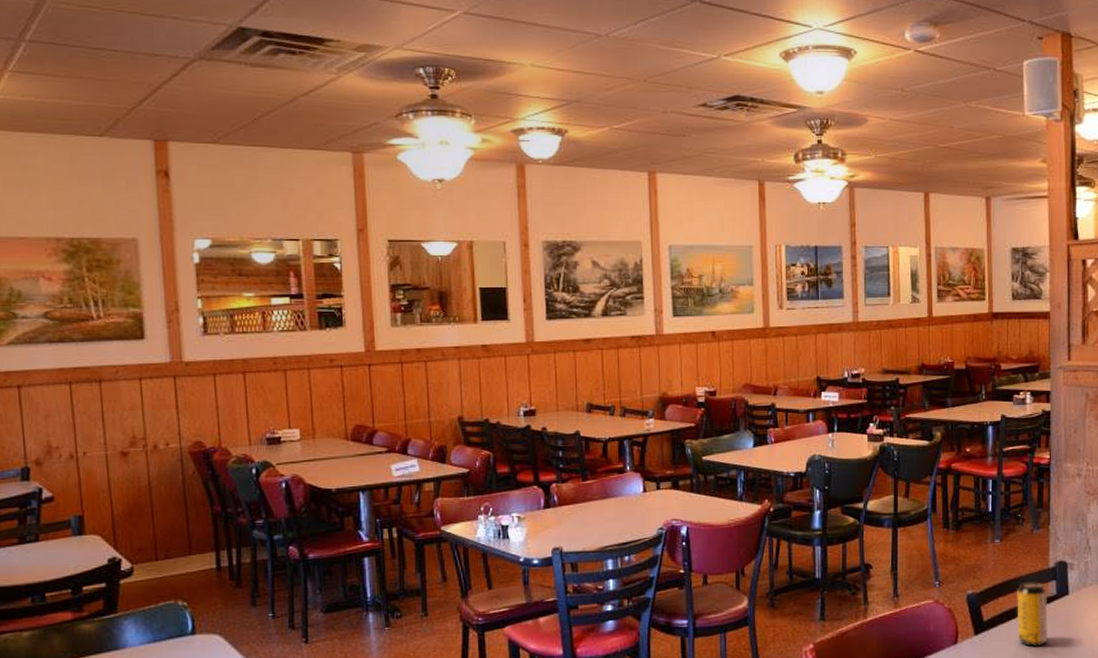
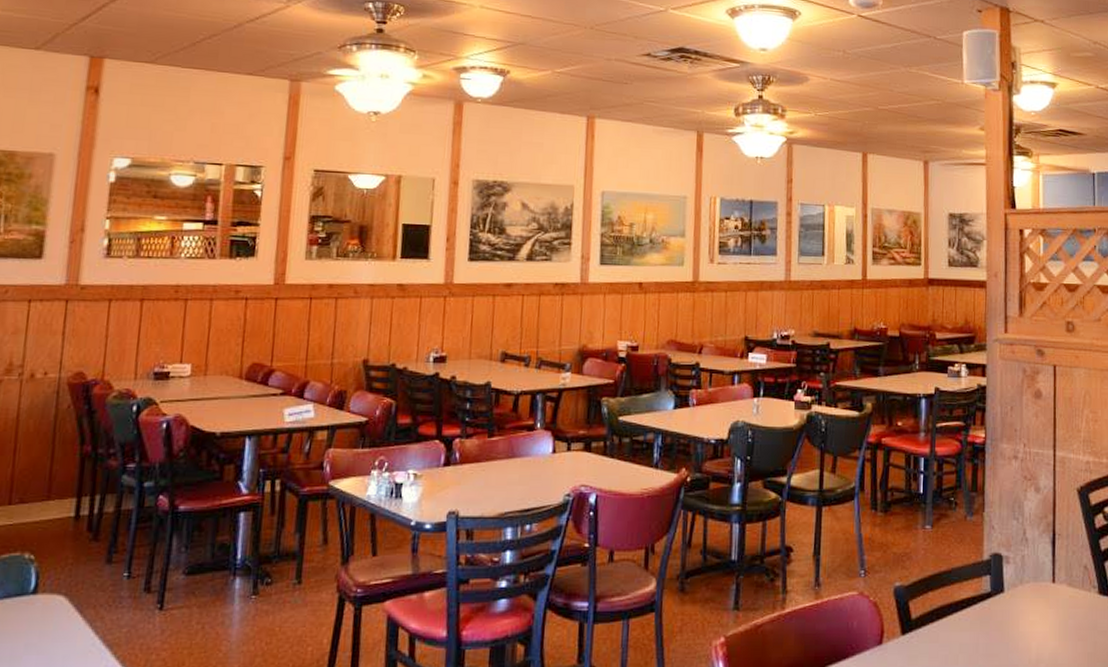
beverage can: present [1016,581,1049,648] -> none [947,574,982,653]

